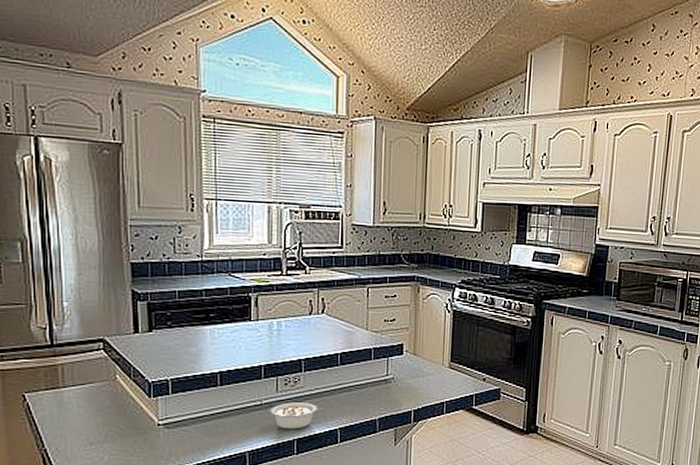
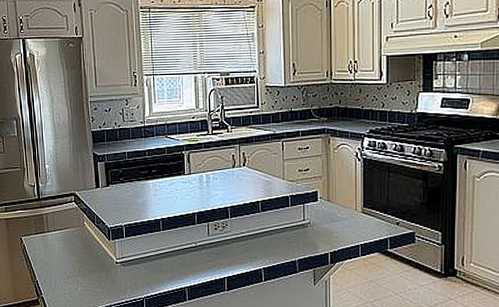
legume: present [270,402,324,430] -> none [203,245,249,269]

